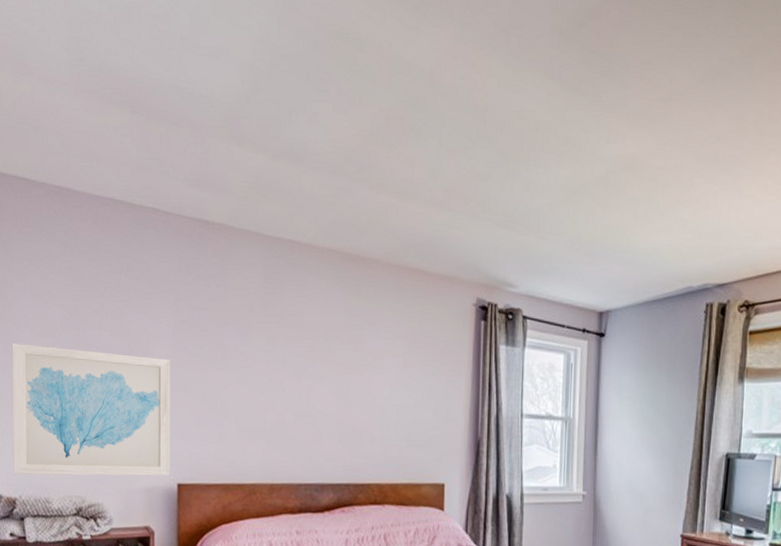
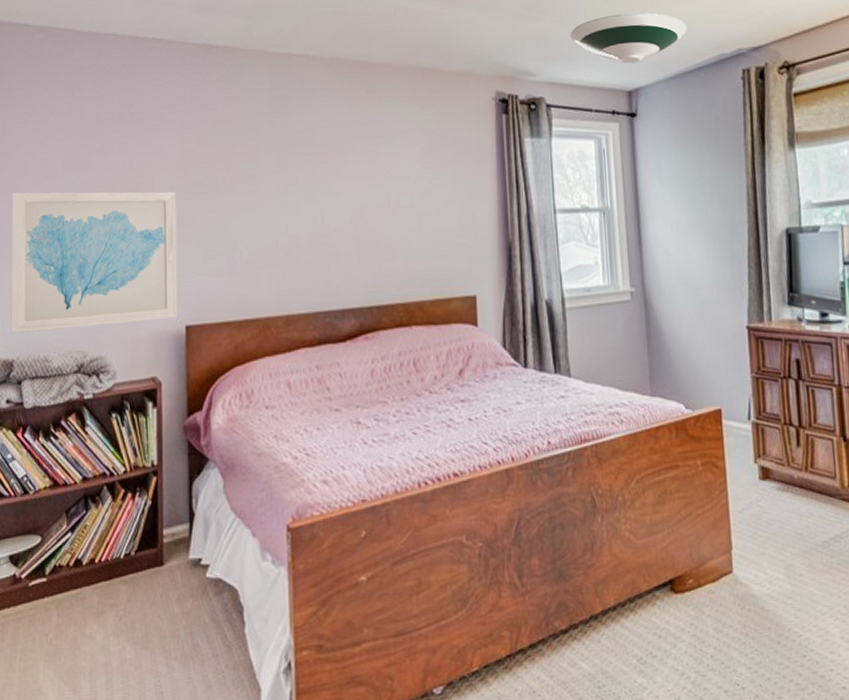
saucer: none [551,237,661,286] -> present [570,12,688,64]

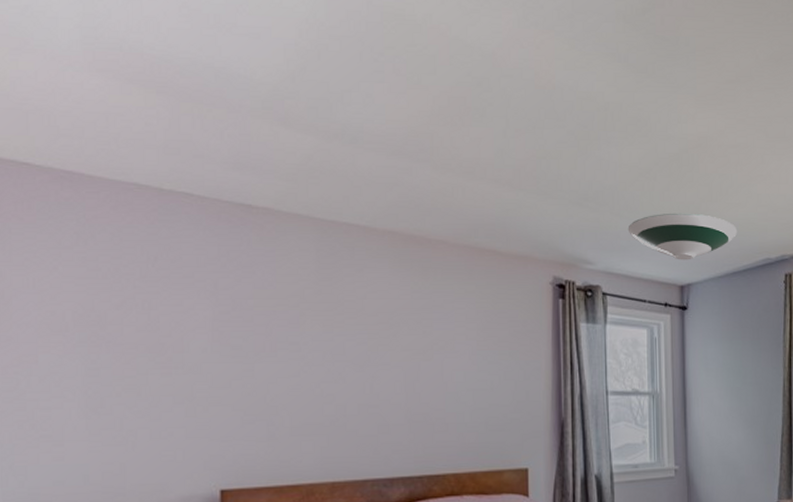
wall art: present [11,191,178,335] -> none [10,344,211,495]

